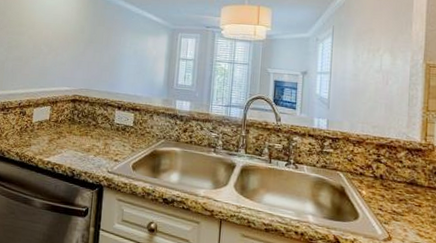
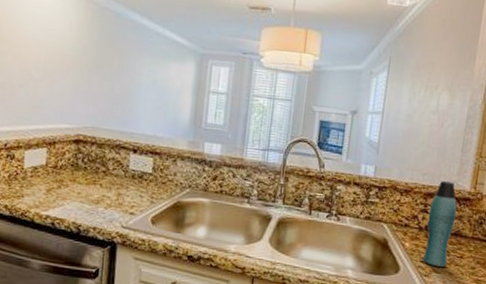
bottle: none [380,132,410,215] -> present [422,180,457,267]

